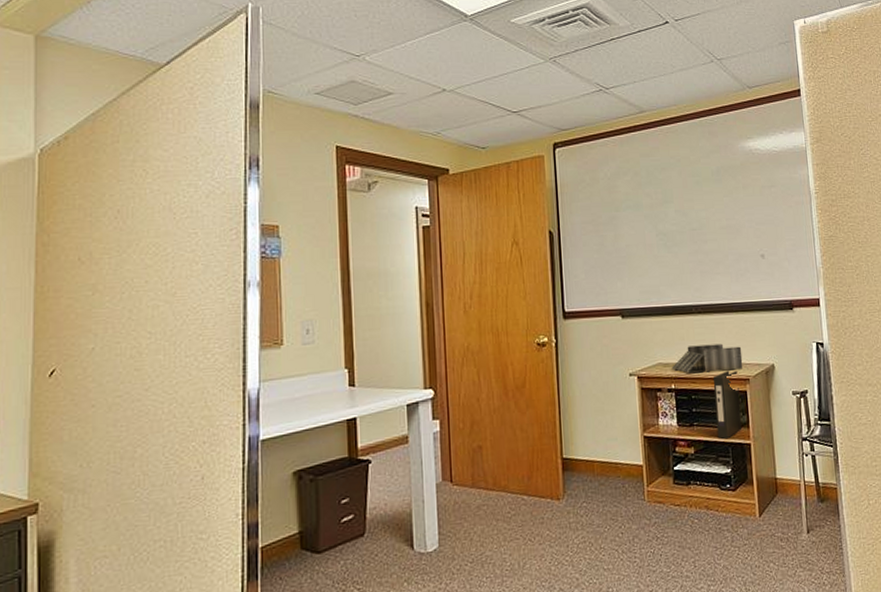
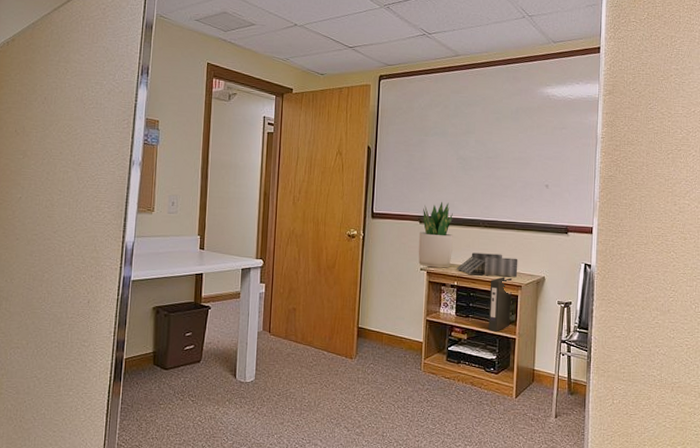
planter: none [622,288,665,371] -> present [418,201,454,268]

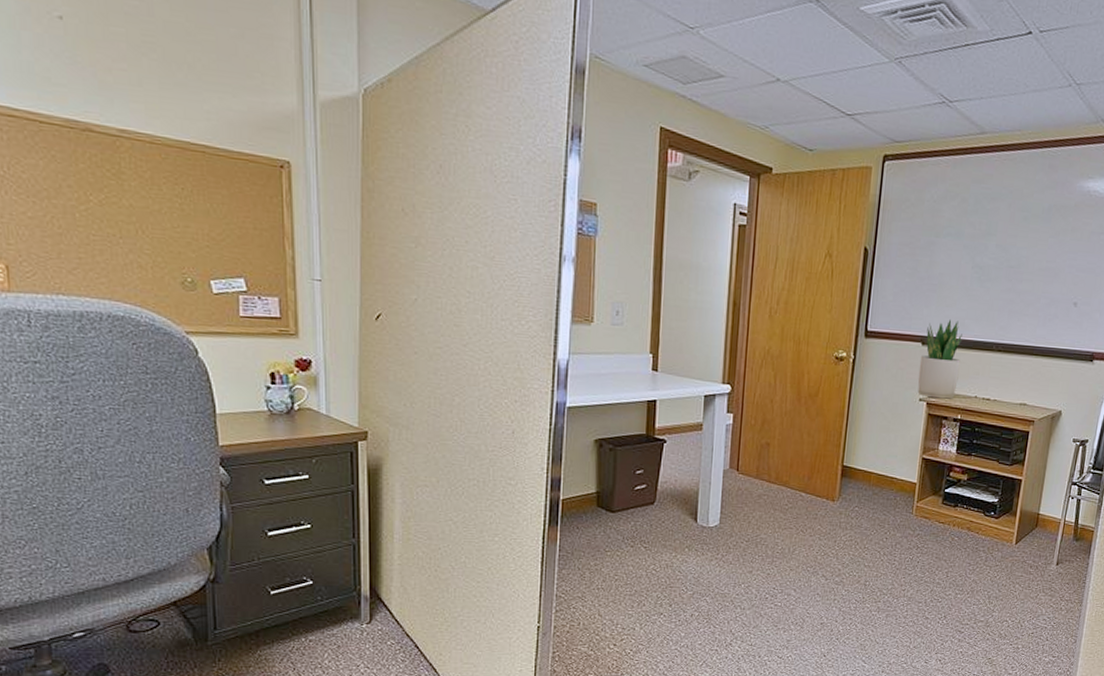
desk organizer: present [456,252,518,277] -> none [961,381,1034,411]
binder: present [488,277,512,332] -> none [992,410,1024,473]

